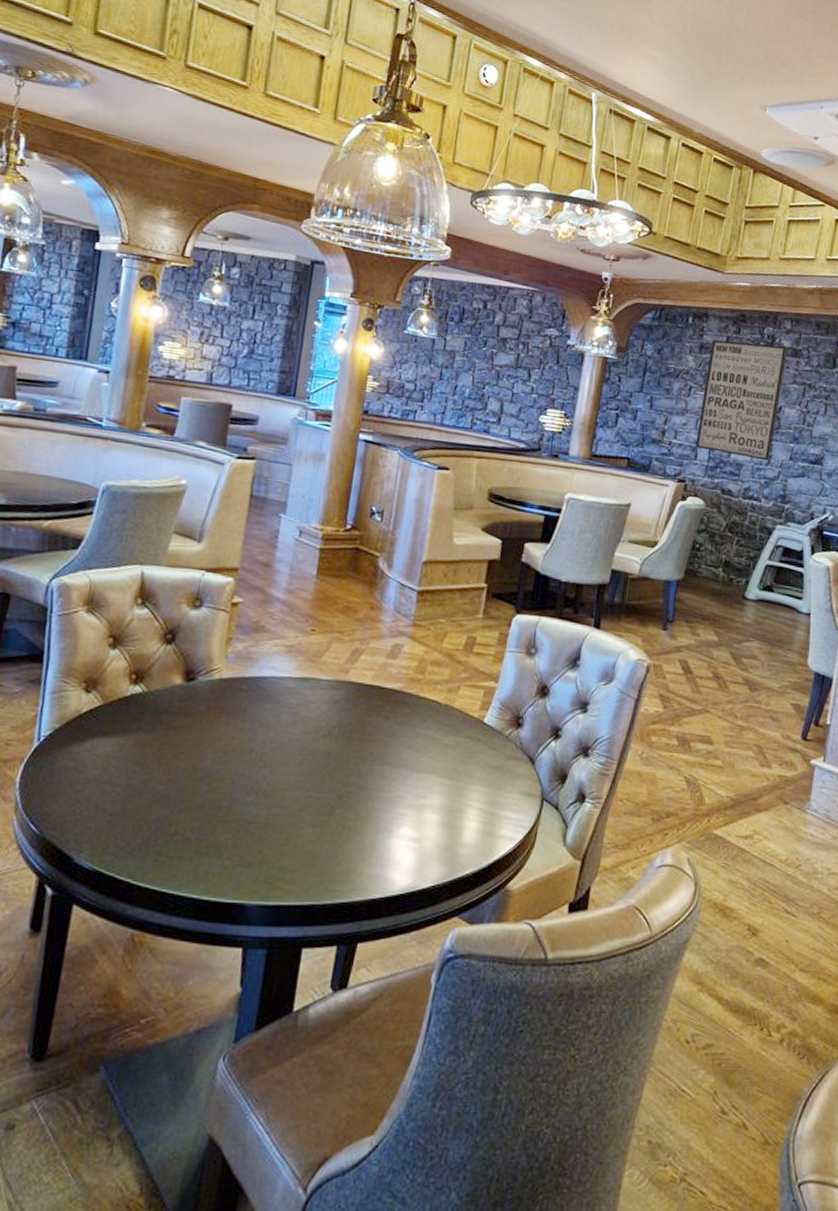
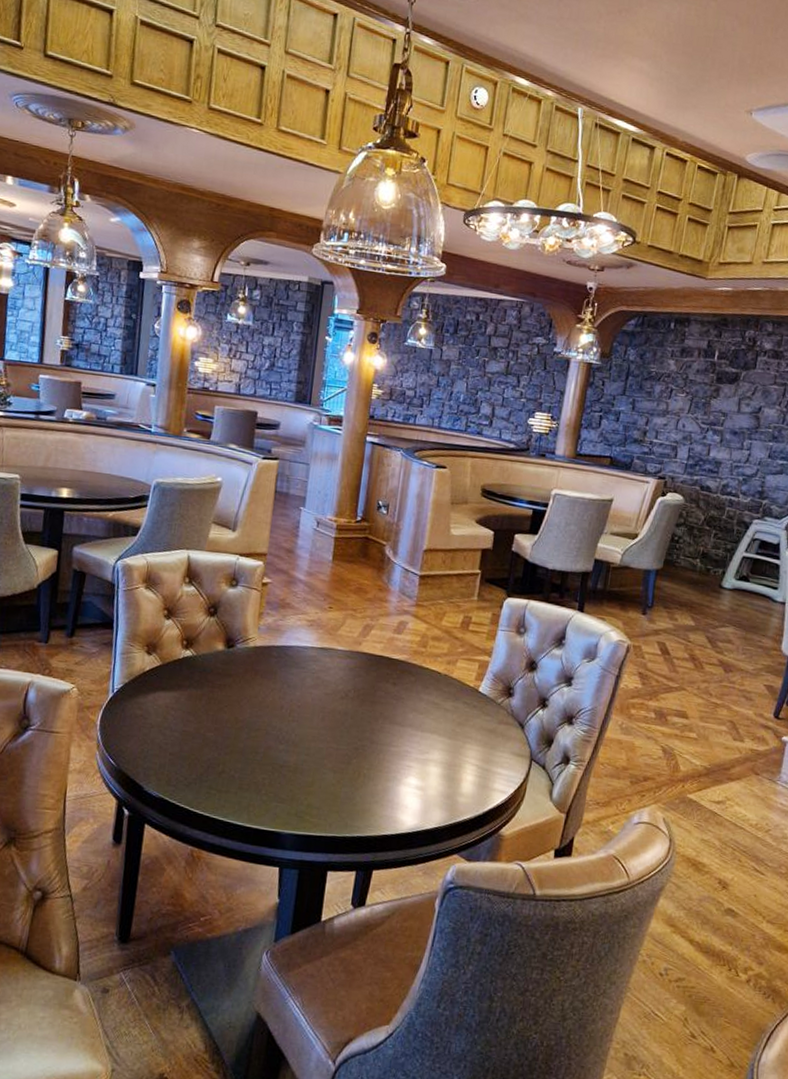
wall art: present [695,339,788,461] -> none [675,344,769,459]

